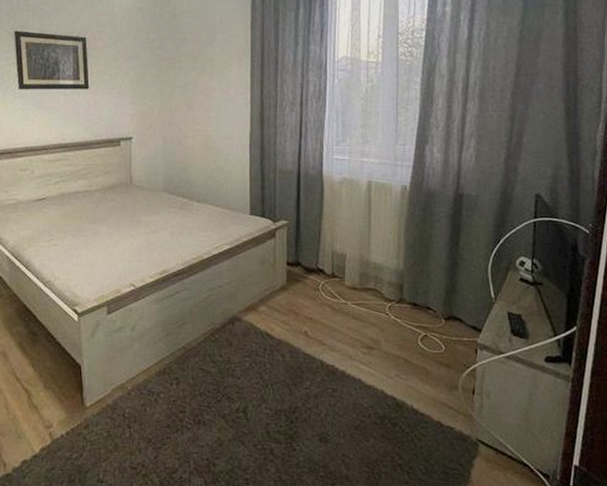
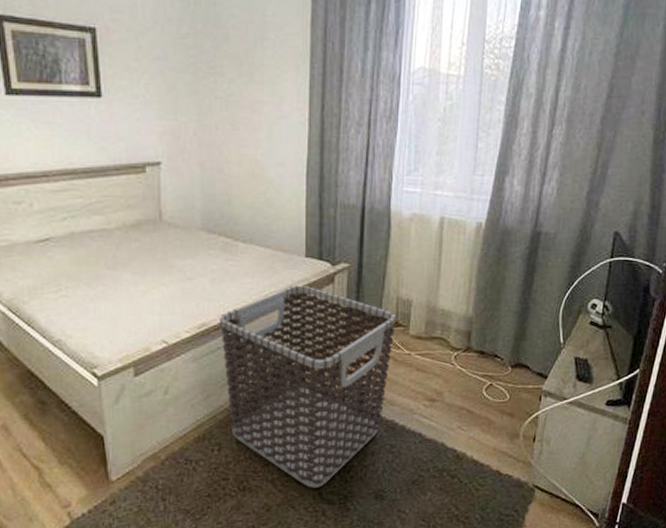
clothes hamper: none [178,239,332,426] -> present [220,285,396,488]

